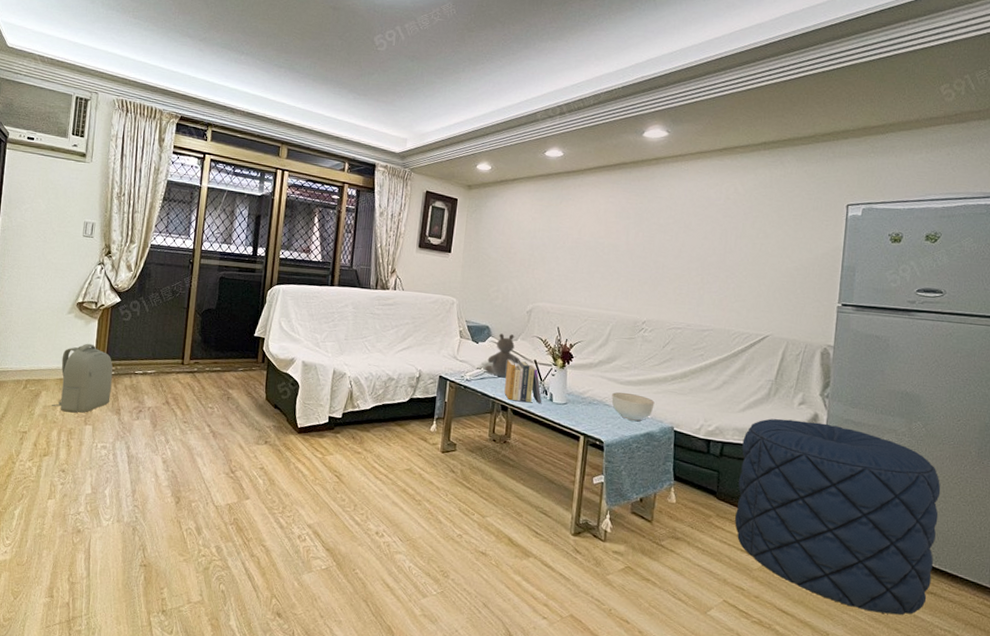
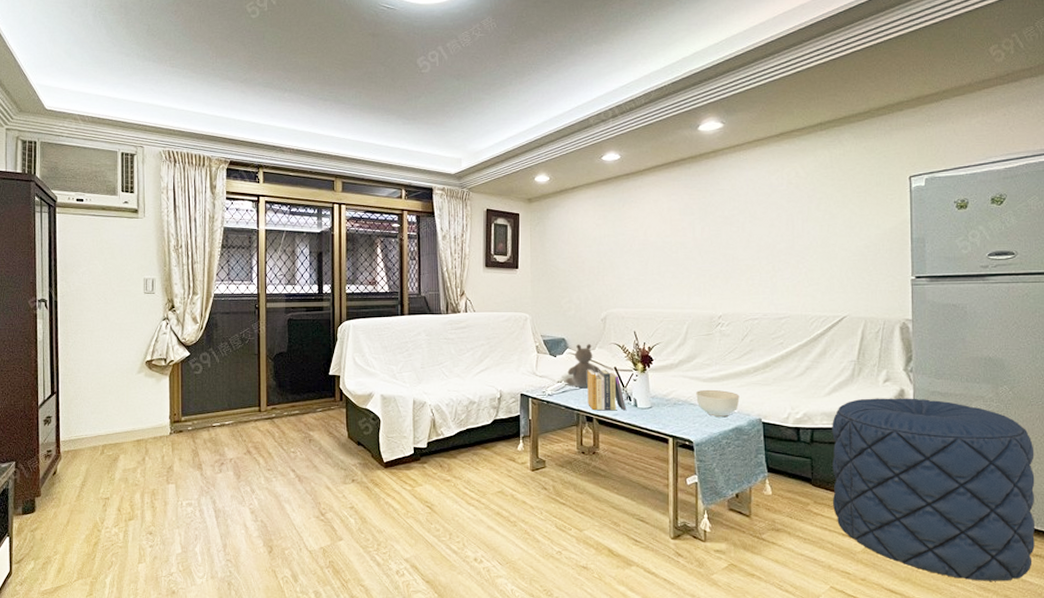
backpack: present [52,343,113,413] -> none [132,401,190,473]

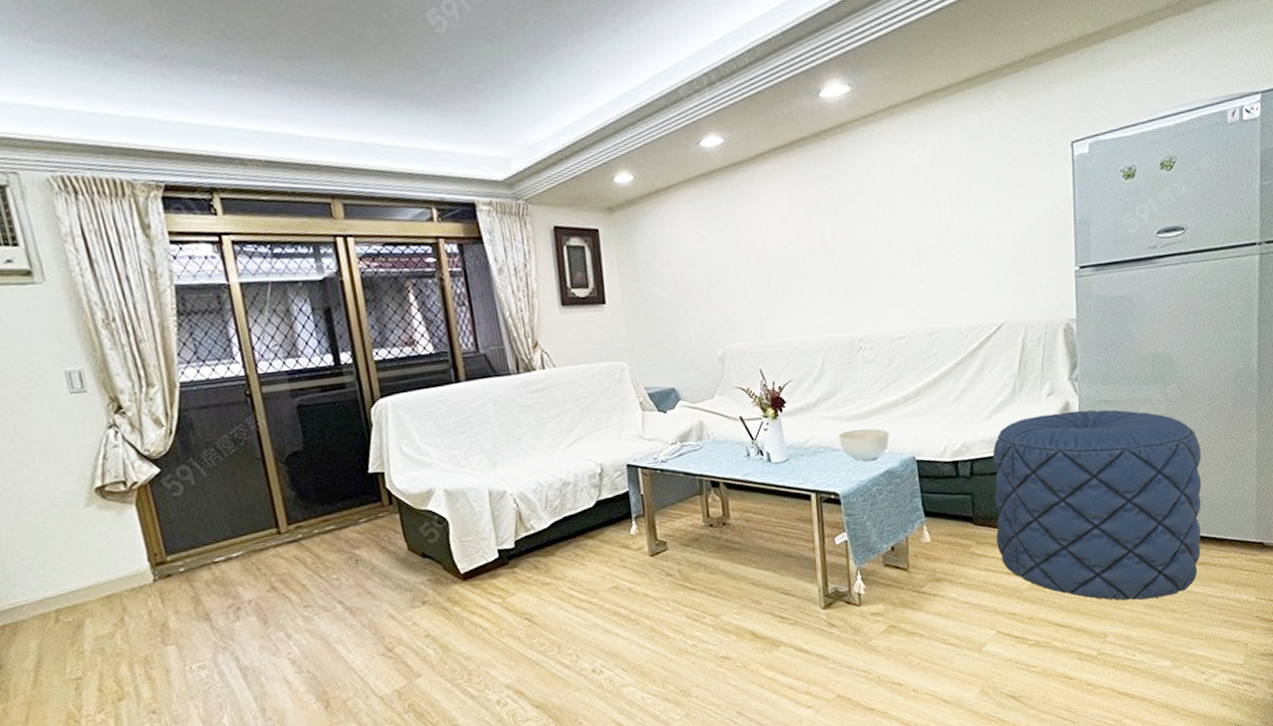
stuffed animal: present [565,344,600,388] -> none [680,391,723,448]
books: present [587,370,627,411] -> none [707,421,759,473]

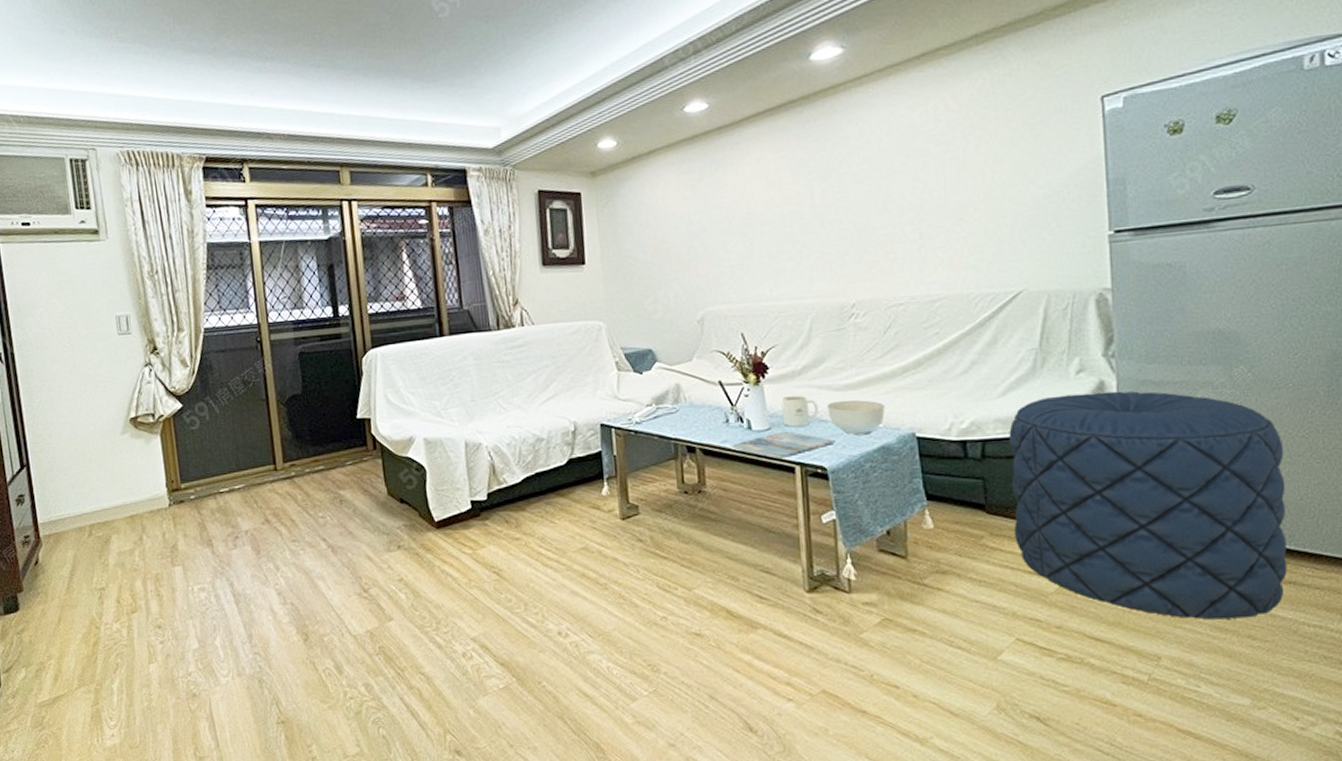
magazine: none [753,461,847,487] -> present [732,430,836,458]
mug: none [798,427,831,457] -> present [781,395,818,427]

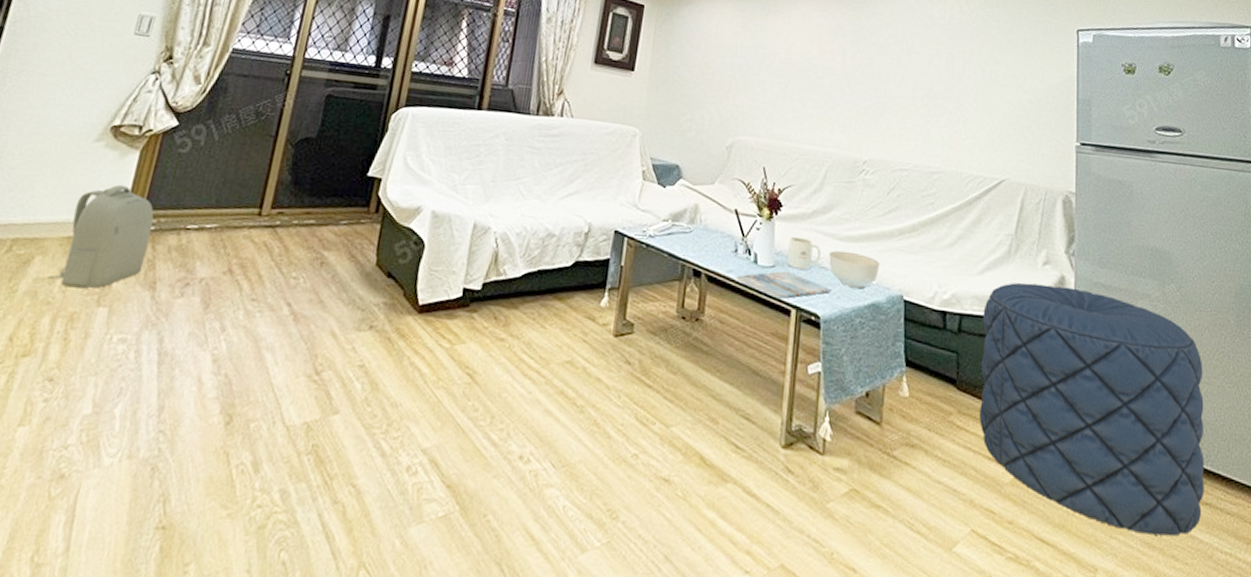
backpack: none [126,466,197,556] -> present [48,184,154,288]

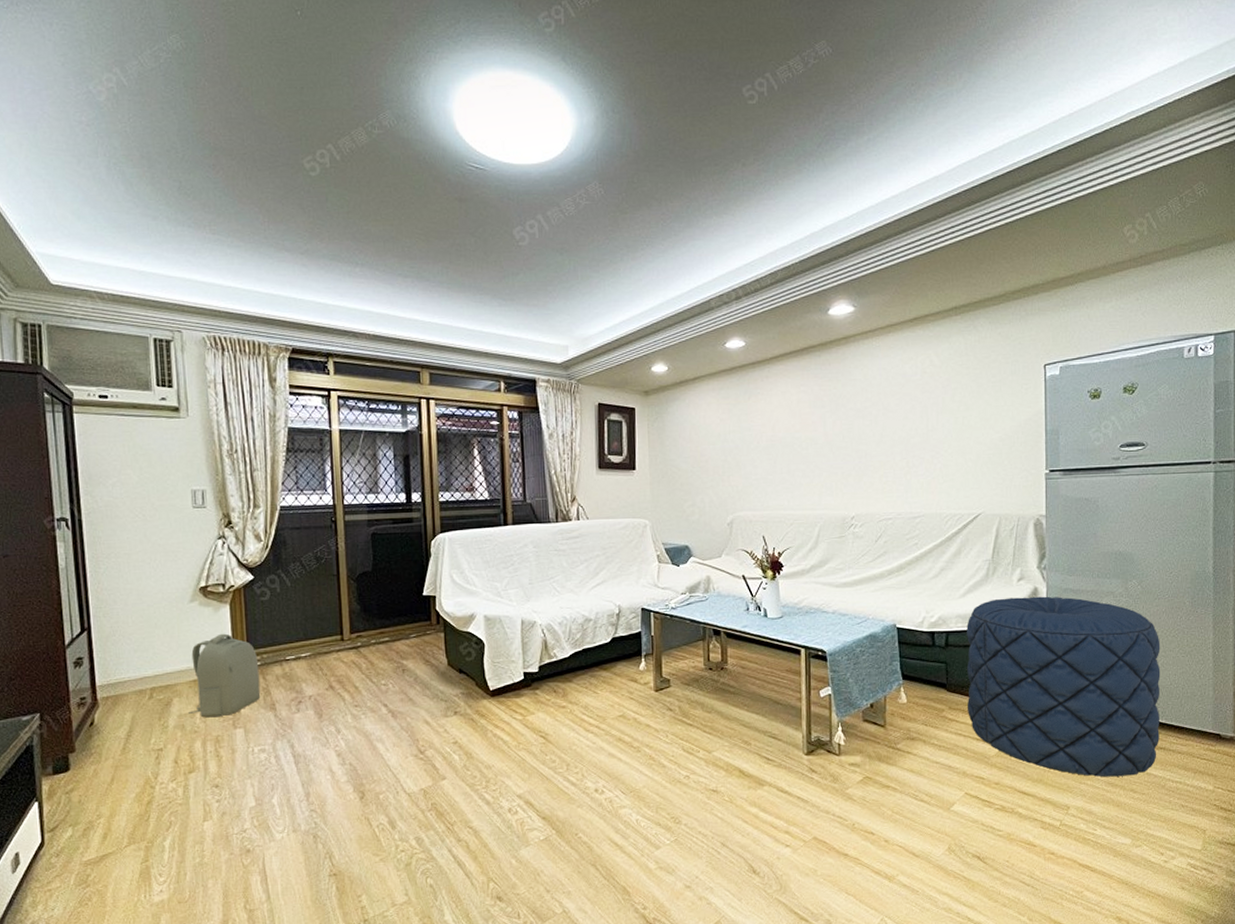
magazine: present [736,270,833,299] -> none [750,619,834,642]
mug: present [787,236,821,270] -> none [792,589,821,616]
bowl: present [829,250,880,289] -> none [829,595,874,625]

